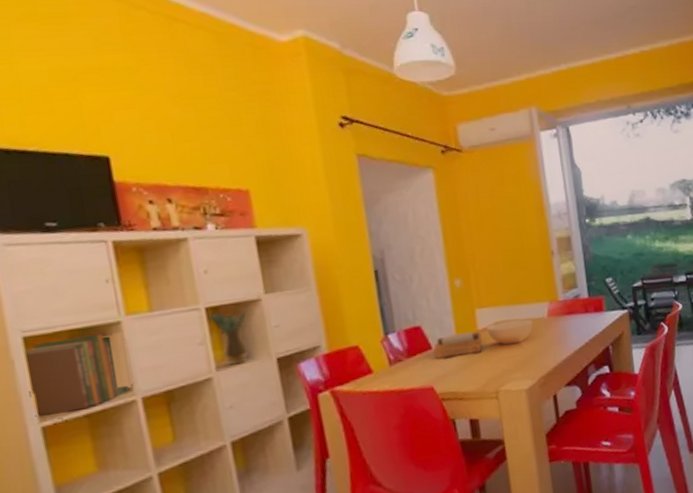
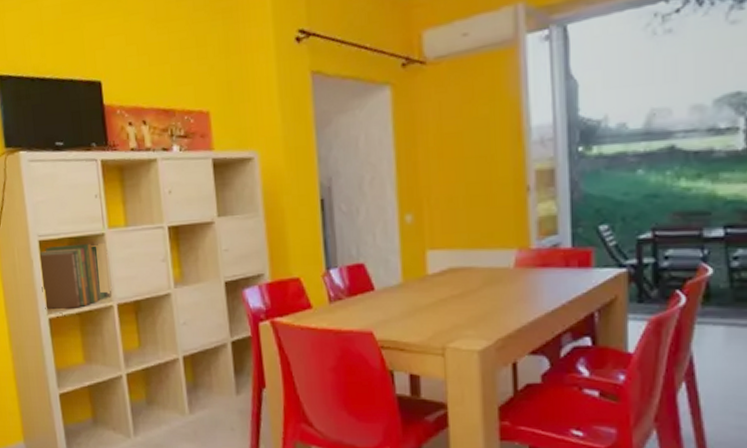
vase: present [208,311,248,365] -> none [170,231,201,284]
napkin holder: present [433,332,483,359] -> none [376,276,431,302]
bowl: present [486,319,534,345] -> none [437,267,496,295]

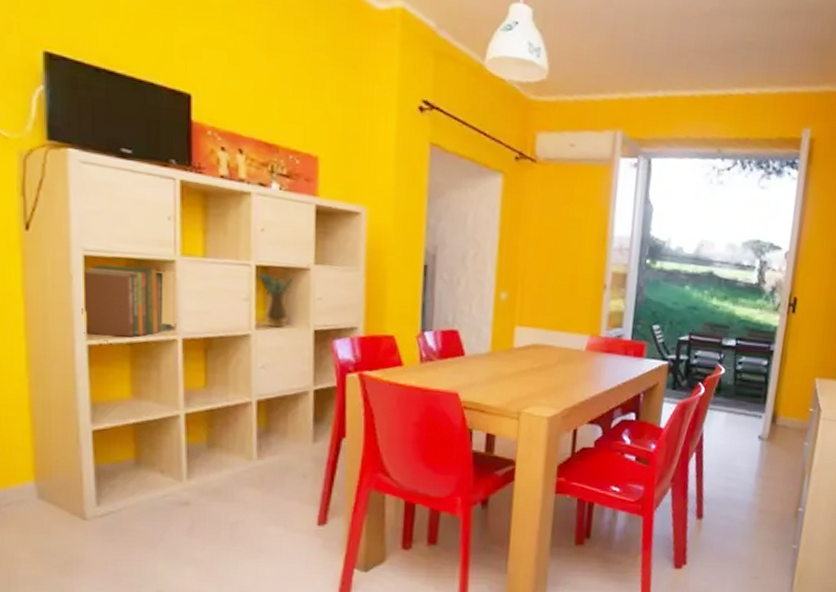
vase: none [170,231,201,284] -> present [256,271,294,328]

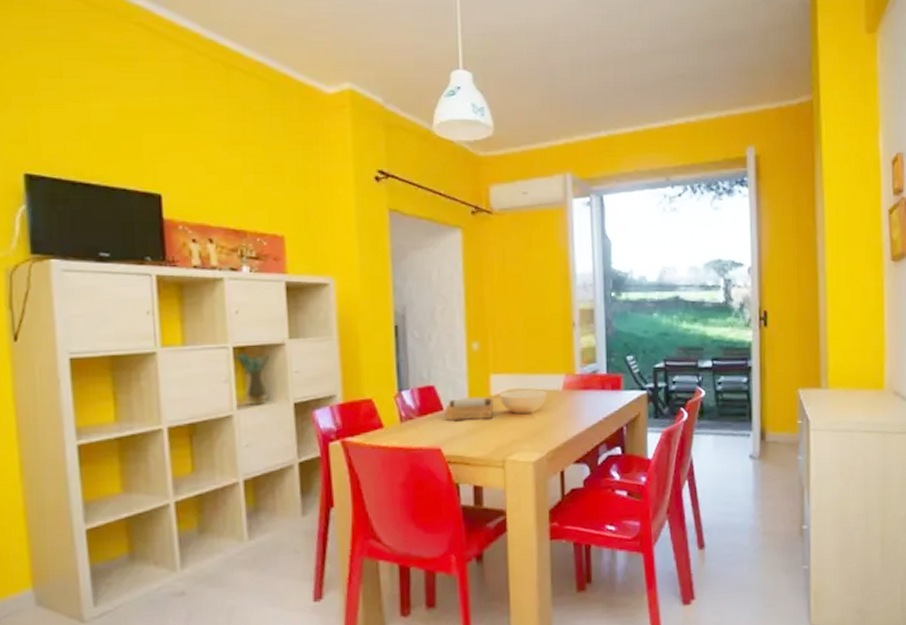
books: present [82,264,176,338] -> none [69,362,161,434]
napkin holder: none [466,346,516,370] -> present [445,397,494,421]
bowl: none [521,344,570,369] -> present [499,389,548,414]

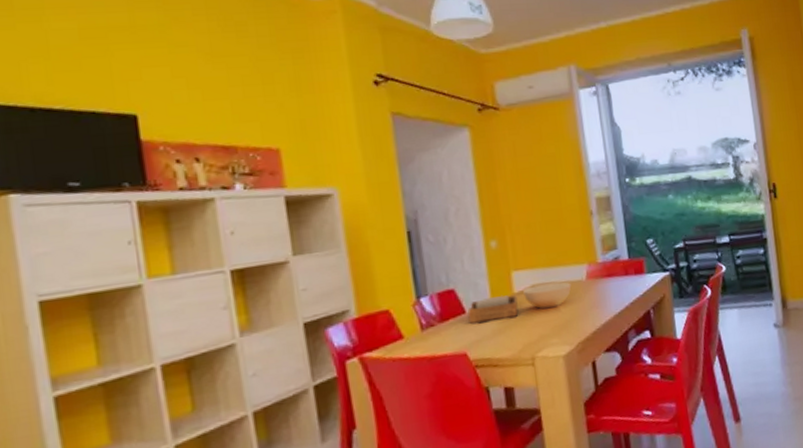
vase: present [234,351,270,405] -> none [233,273,273,331]

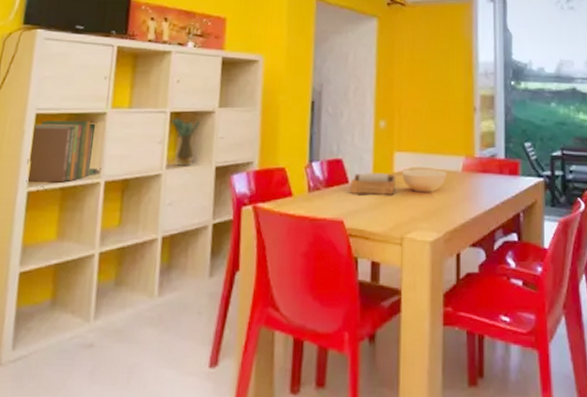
books: none [39,297,153,386] -> present [26,120,101,184]
vase: none [233,273,273,331] -> present [170,116,201,166]

